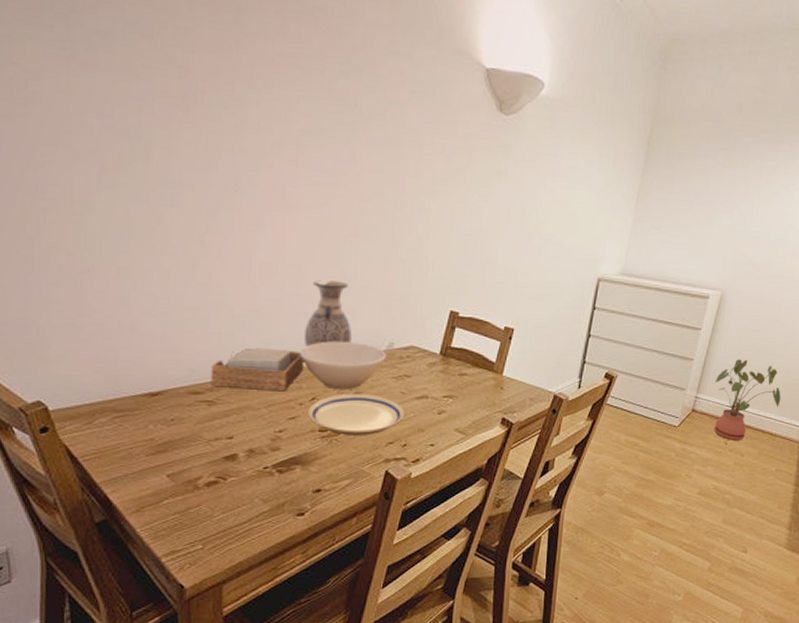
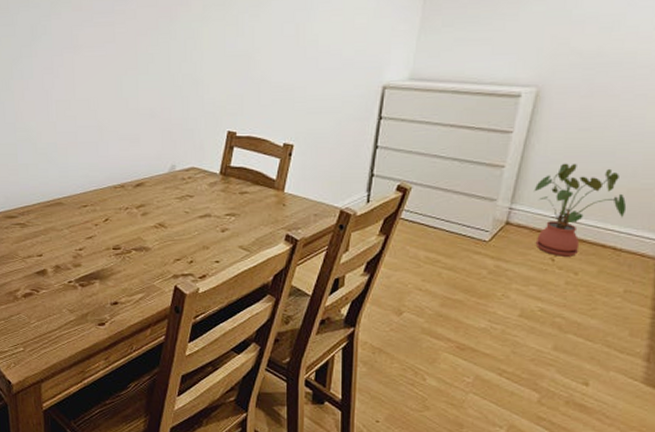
napkin holder: present [210,348,305,392] -> none [21,176,98,214]
bowl: present [300,341,386,391] -> none [93,166,169,211]
vase: present [303,280,353,347] -> none [95,111,138,173]
plate: present [308,393,404,435] -> none [103,214,189,253]

